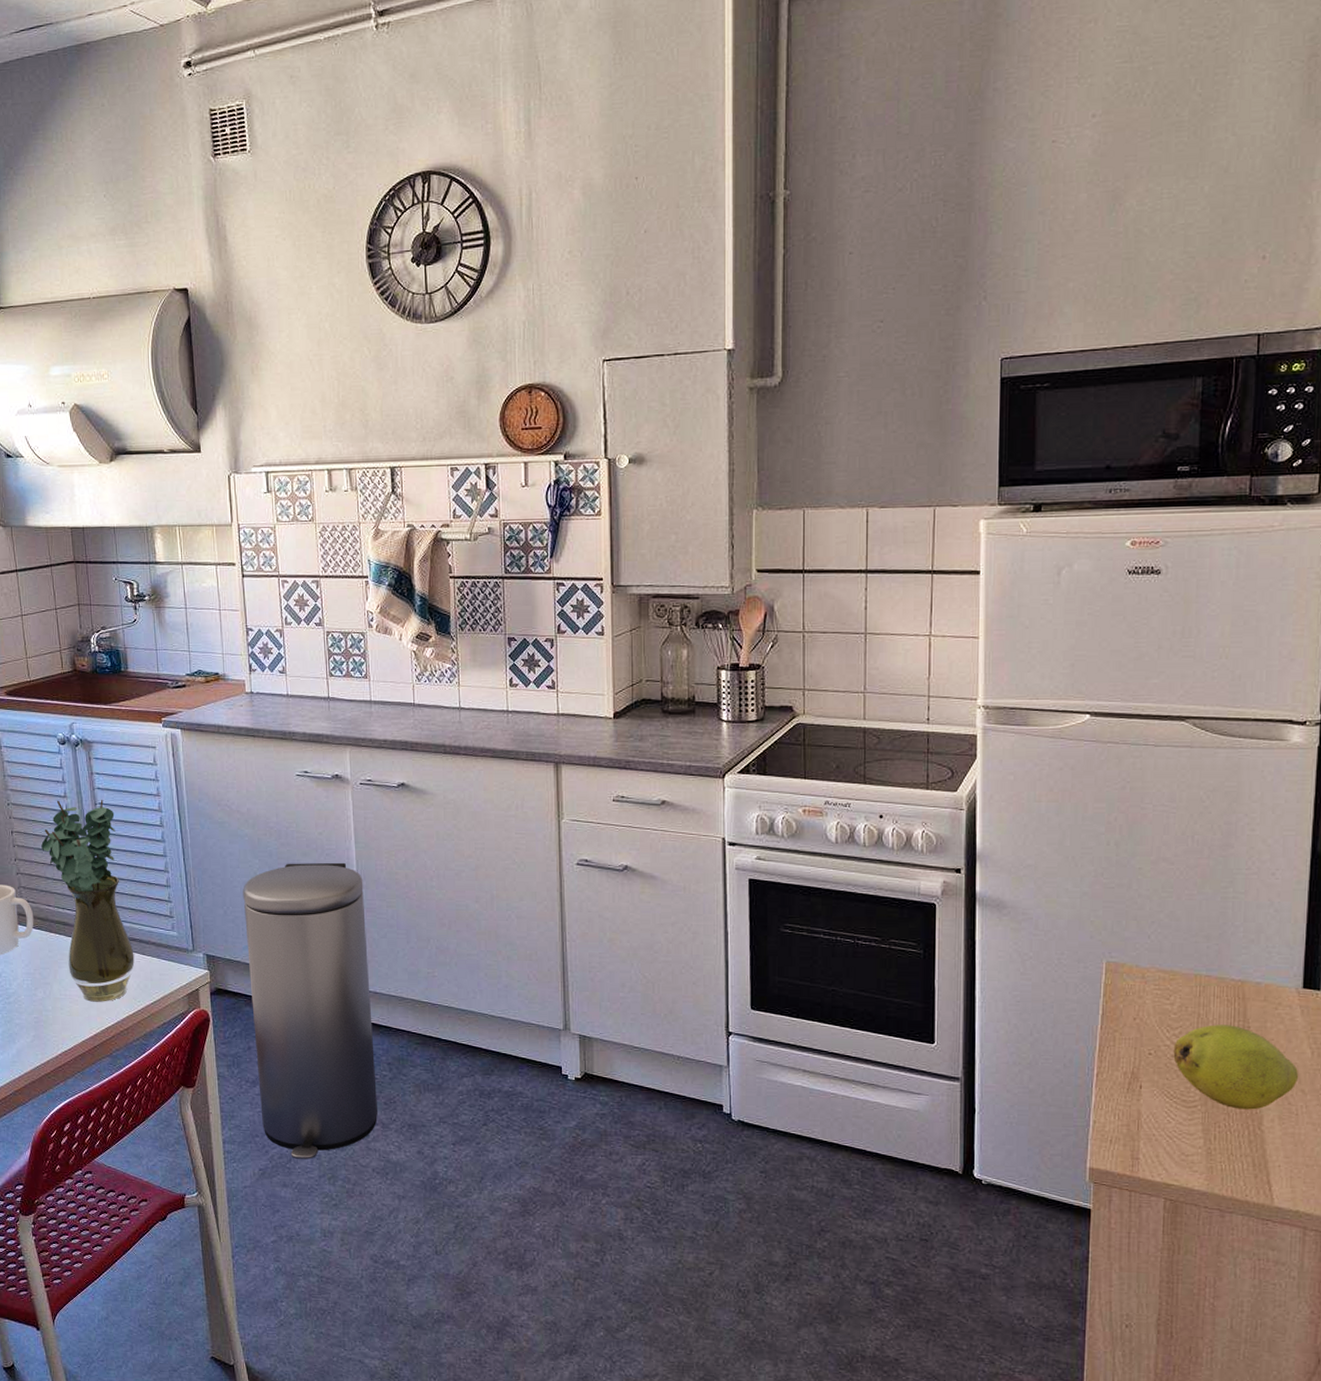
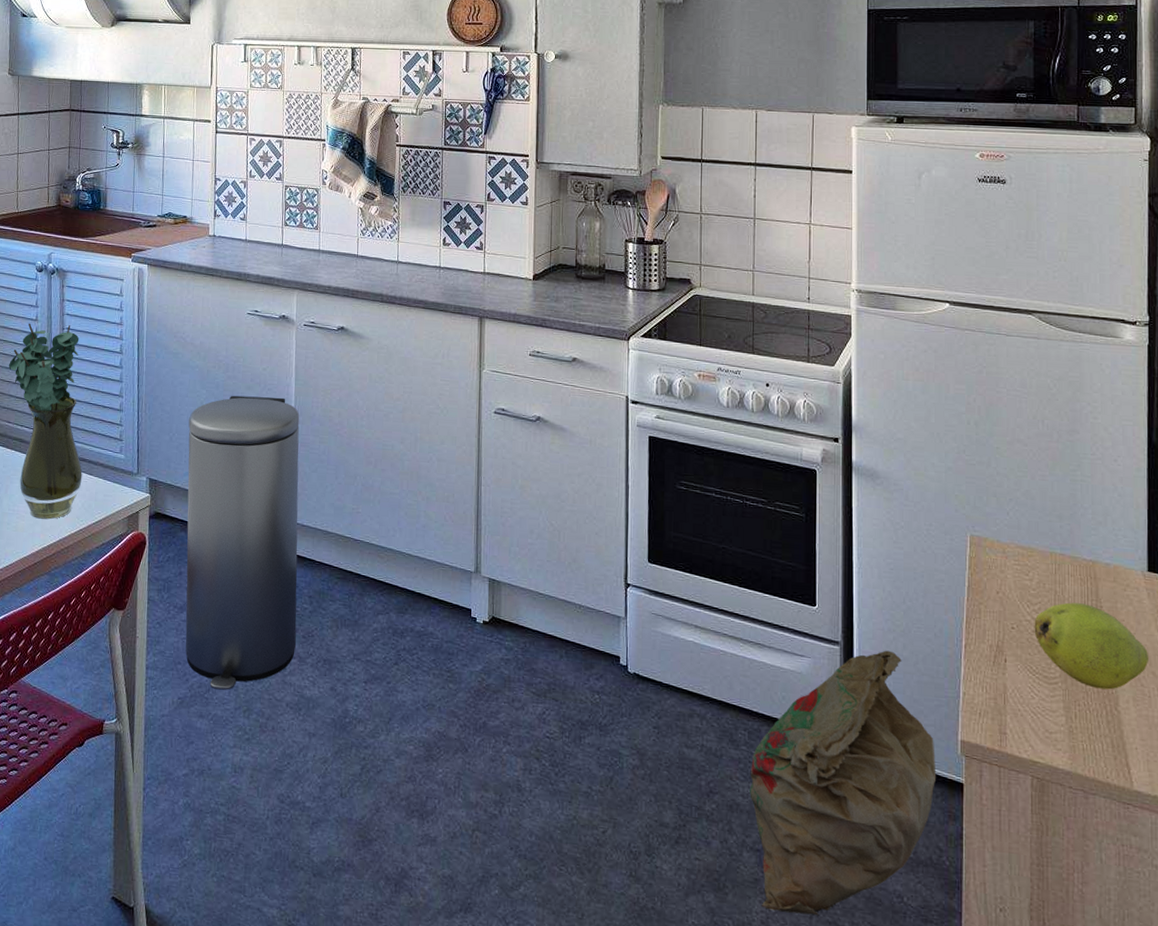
bag: none [863,1083,1063,1340] -> present [749,650,937,916]

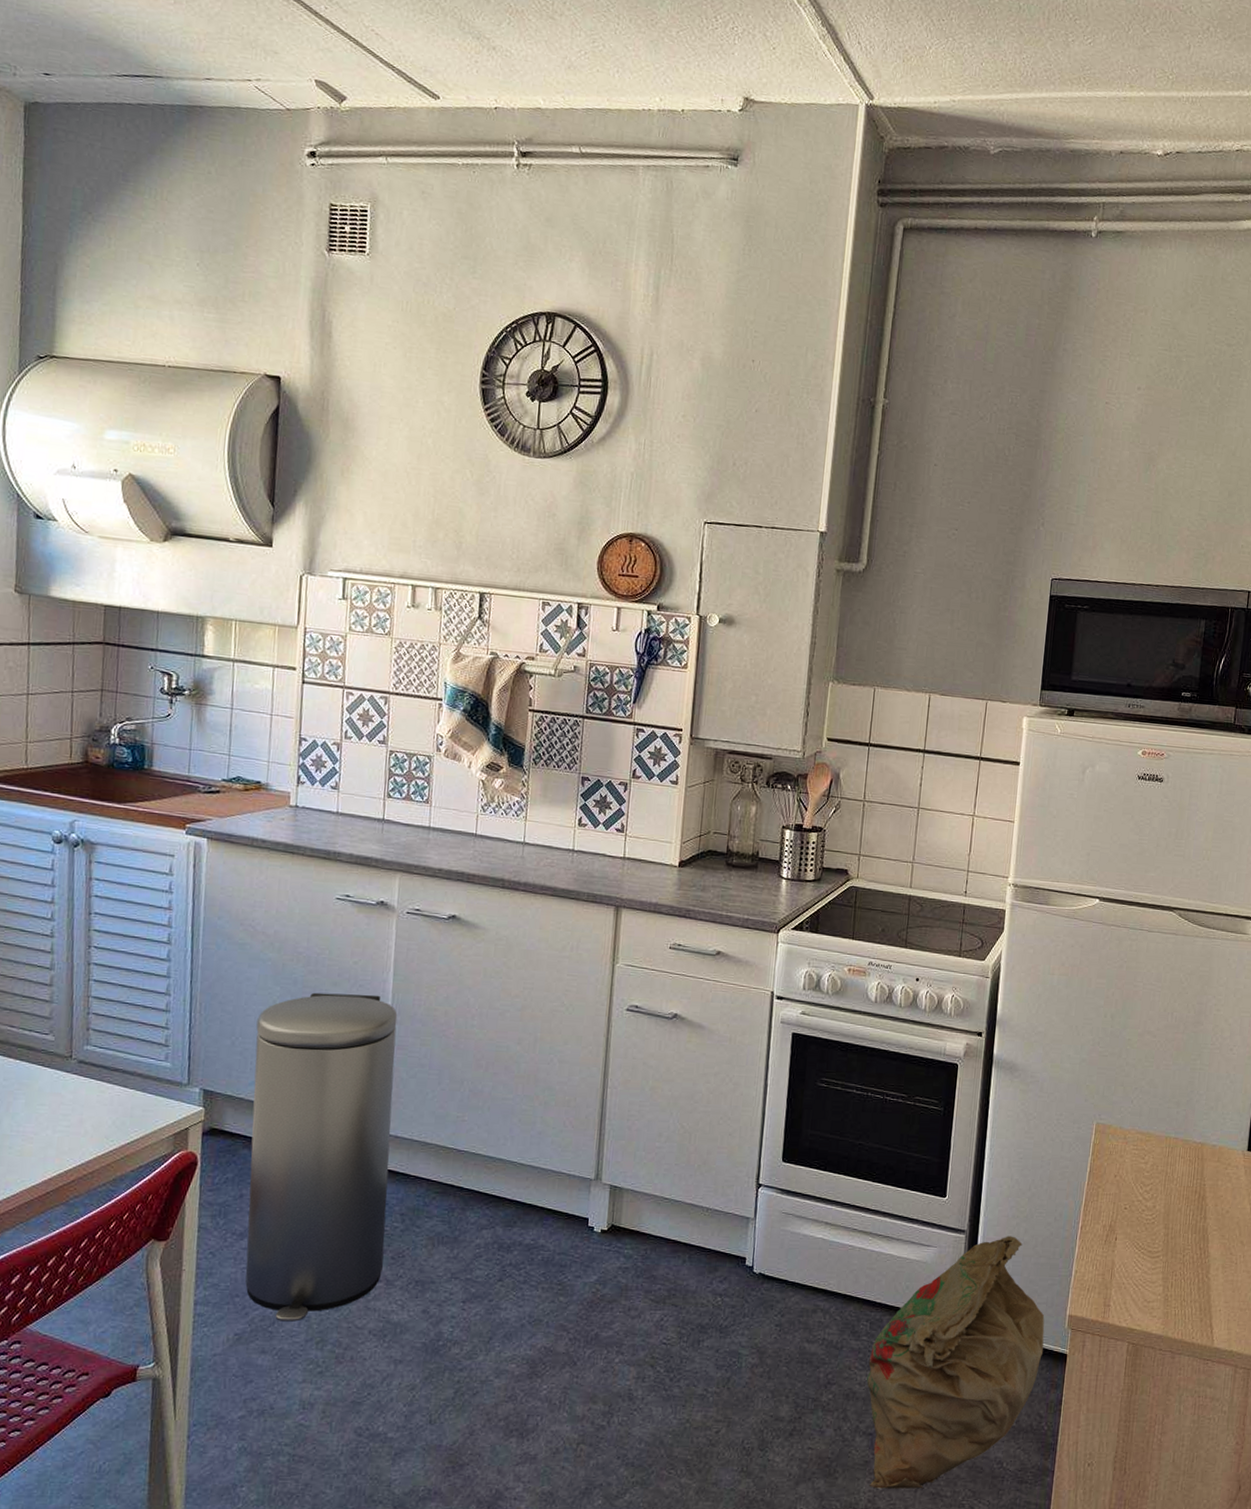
vase: present [9,323,82,520] -> none [12,905,114,1141]
fruit: present [1034,602,1150,690] -> none [1144,1182,1240,1260]

